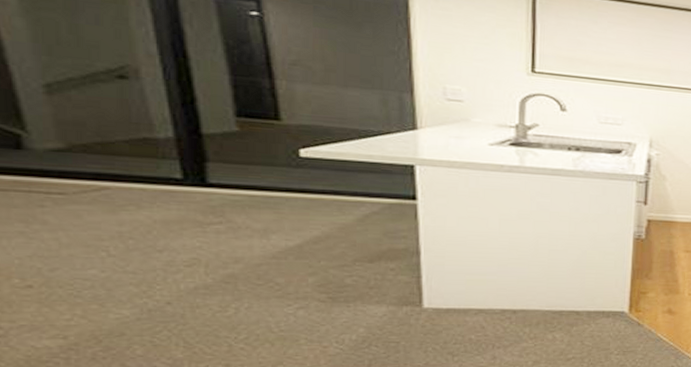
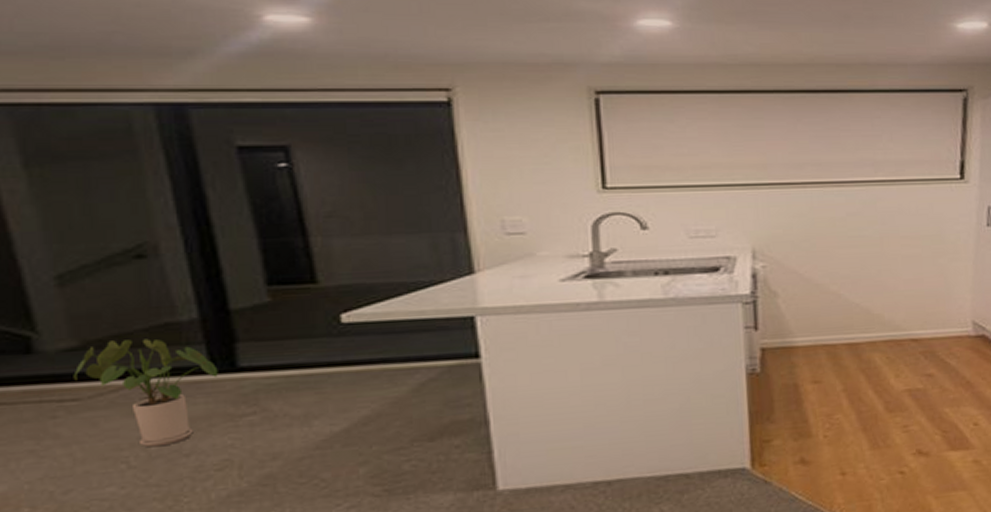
house plant: none [60,147,190,242] -> present [73,339,218,448]

